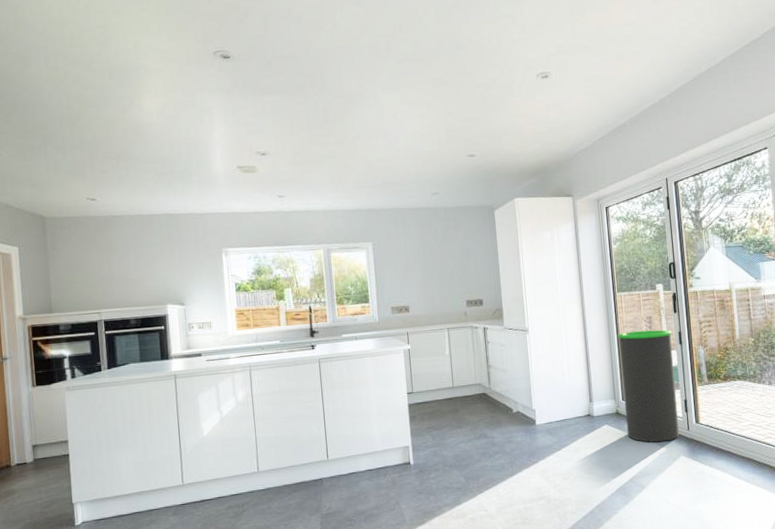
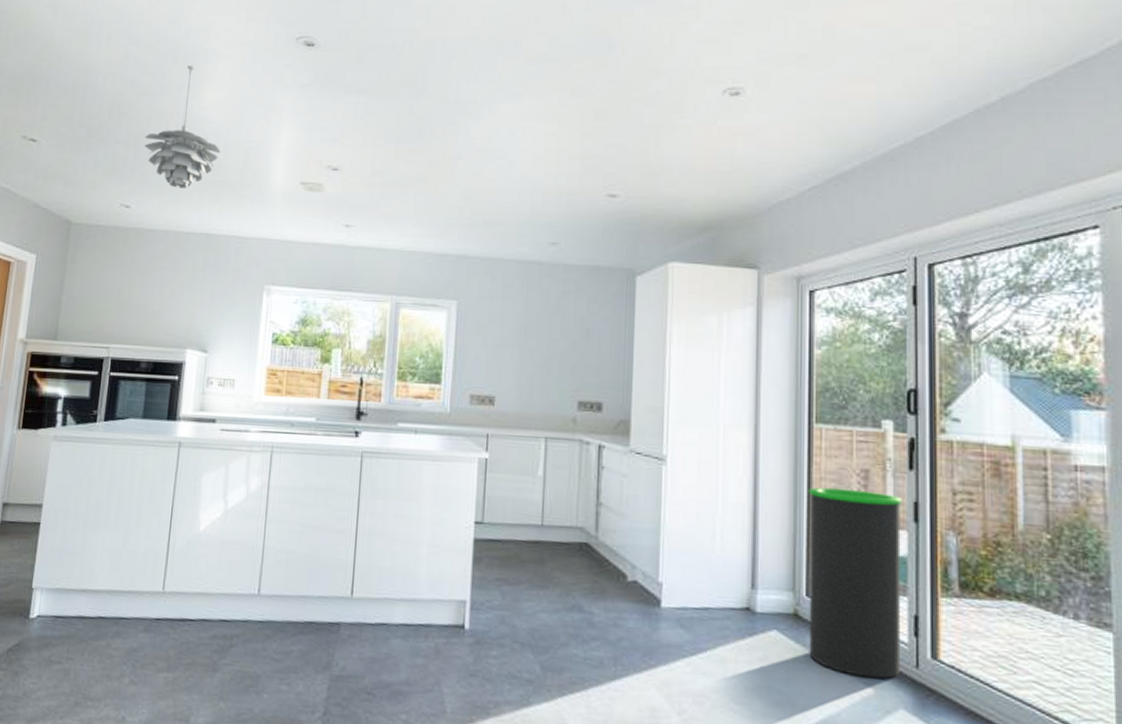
pendant light: none [97,79,167,181] -> present [144,65,221,188]

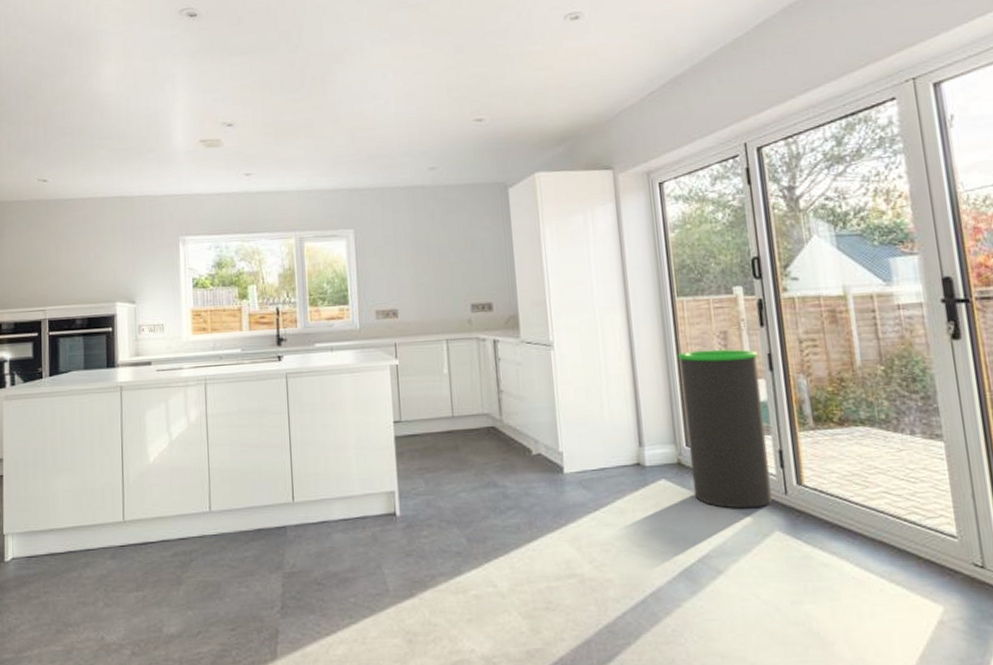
pendant light: present [144,65,221,188] -> none [52,45,124,159]

